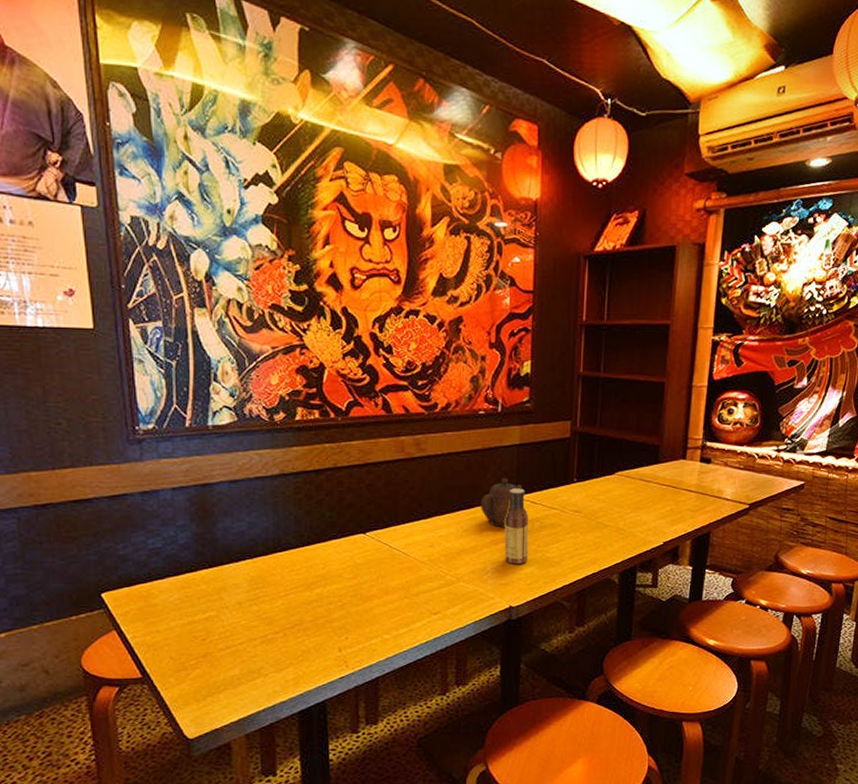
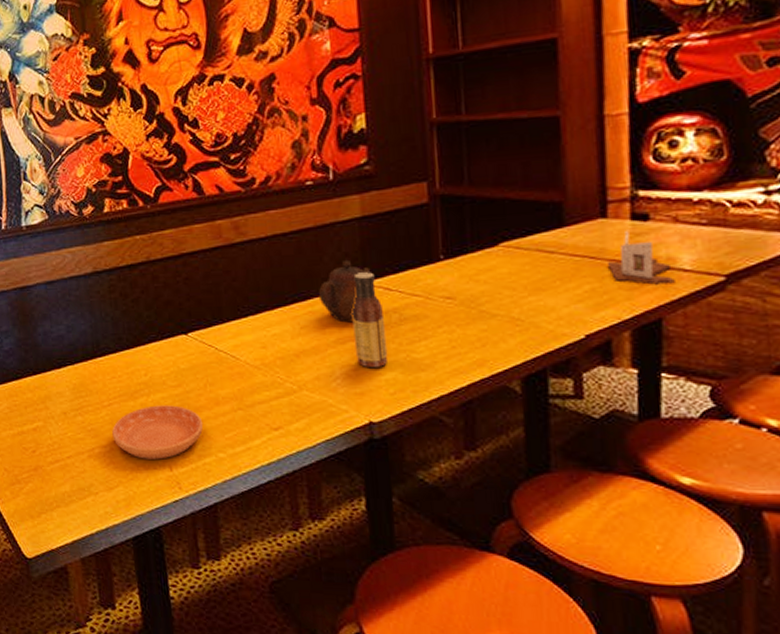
saucer: none [287,595,372,643] -> present [112,405,203,460]
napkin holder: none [683,469,721,508] -> present [608,230,675,285]

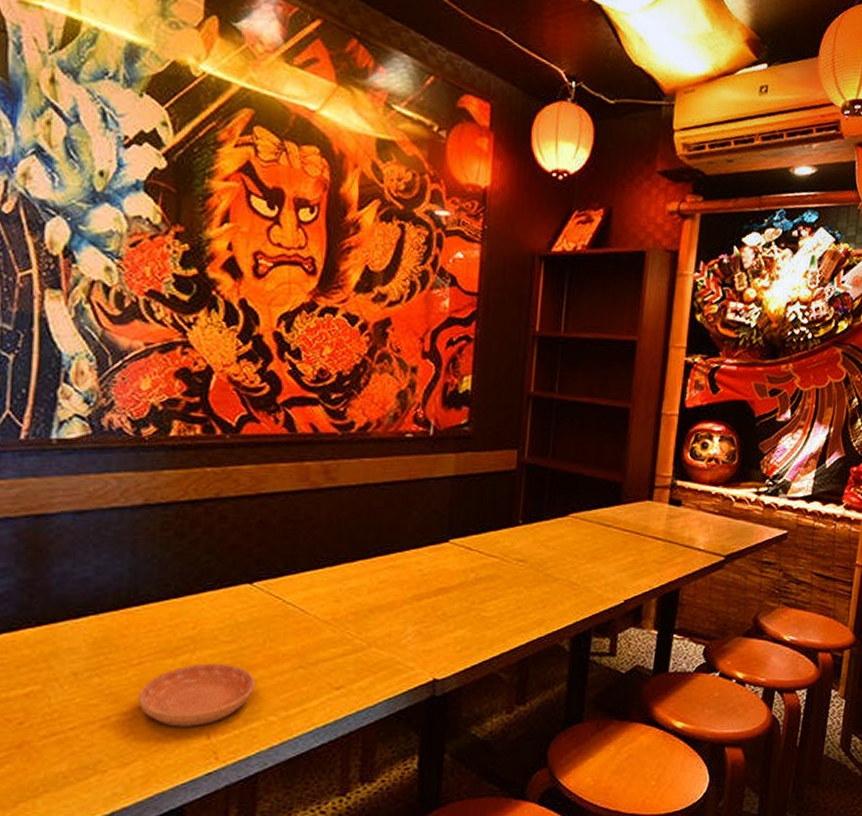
teapot: present [318,261,371,323] -> none [401,517,456,579]
sauce bottle: present [351,272,388,369] -> none [429,530,462,626]
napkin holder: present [608,230,675,285] -> none [648,512,692,560]

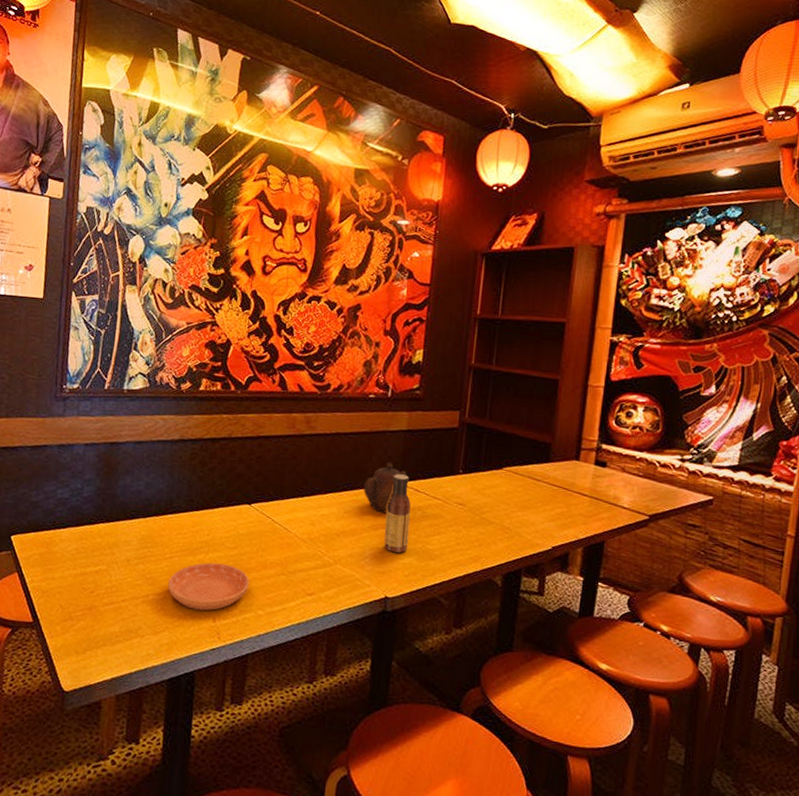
teapot: none [401,517,456,579] -> present [363,463,407,514]
sauce bottle: none [429,530,462,626] -> present [383,474,411,553]

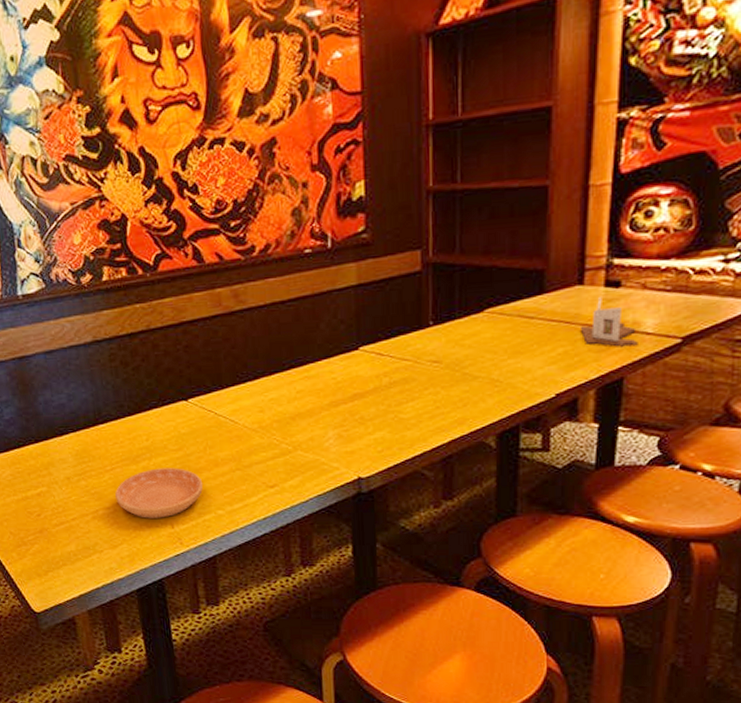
teapot: present [363,463,407,514] -> none [314,327,365,387]
sauce bottle: present [383,474,411,553] -> none [345,338,378,429]
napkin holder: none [575,472,617,517] -> present [581,296,638,347]

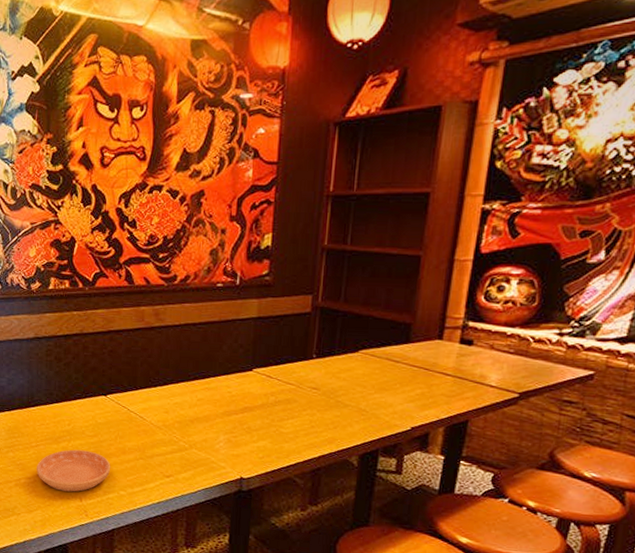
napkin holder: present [581,296,638,347] -> none [437,351,483,396]

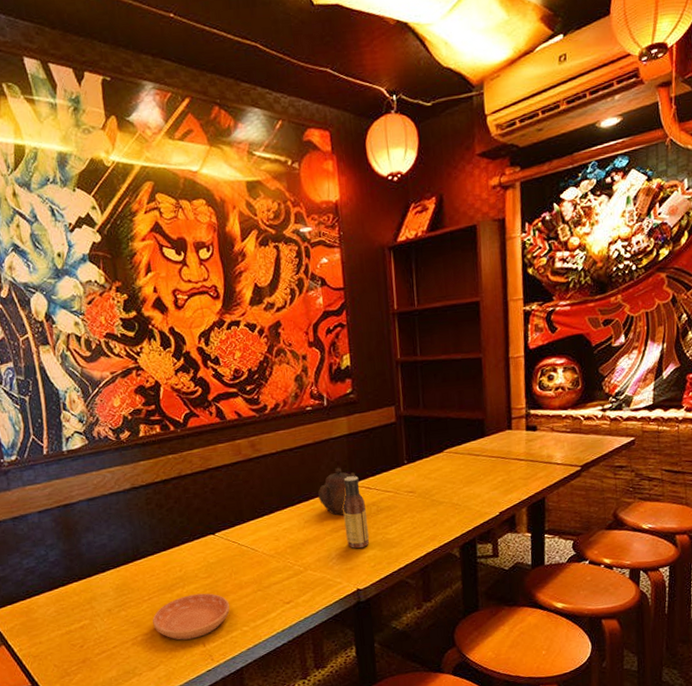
teapot: none [214,351,259,400] -> present [317,468,356,516]
sauce bottle: none [237,361,264,437] -> present [342,476,370,549]

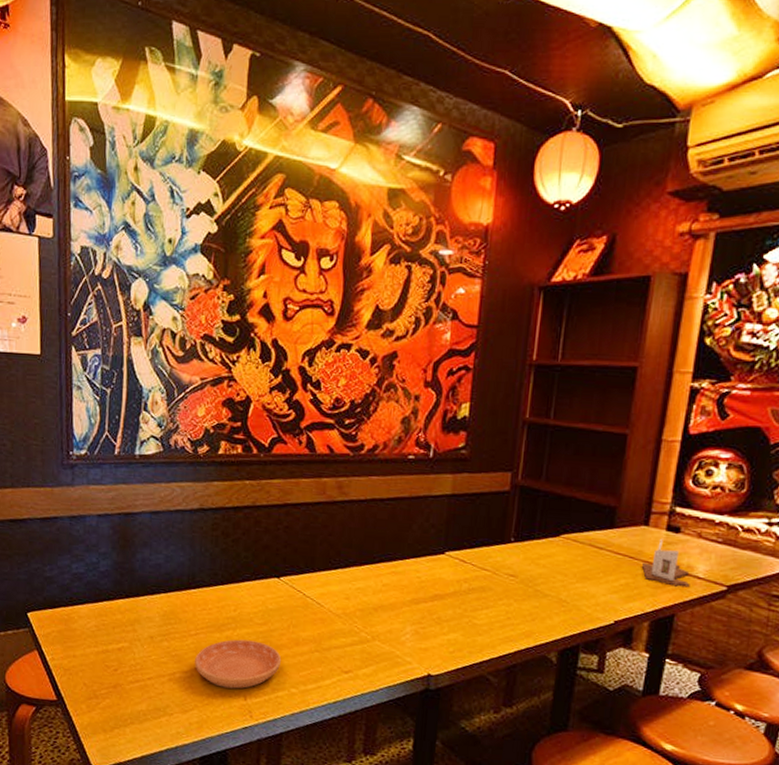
teapot: present [317,468,356,516] -> none [402,531,452,586]
sauce bottle: present [342,476,370,549] -> none [426,543,456,629]
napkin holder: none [513,437,552,475] -> present [642,538,690,588]

